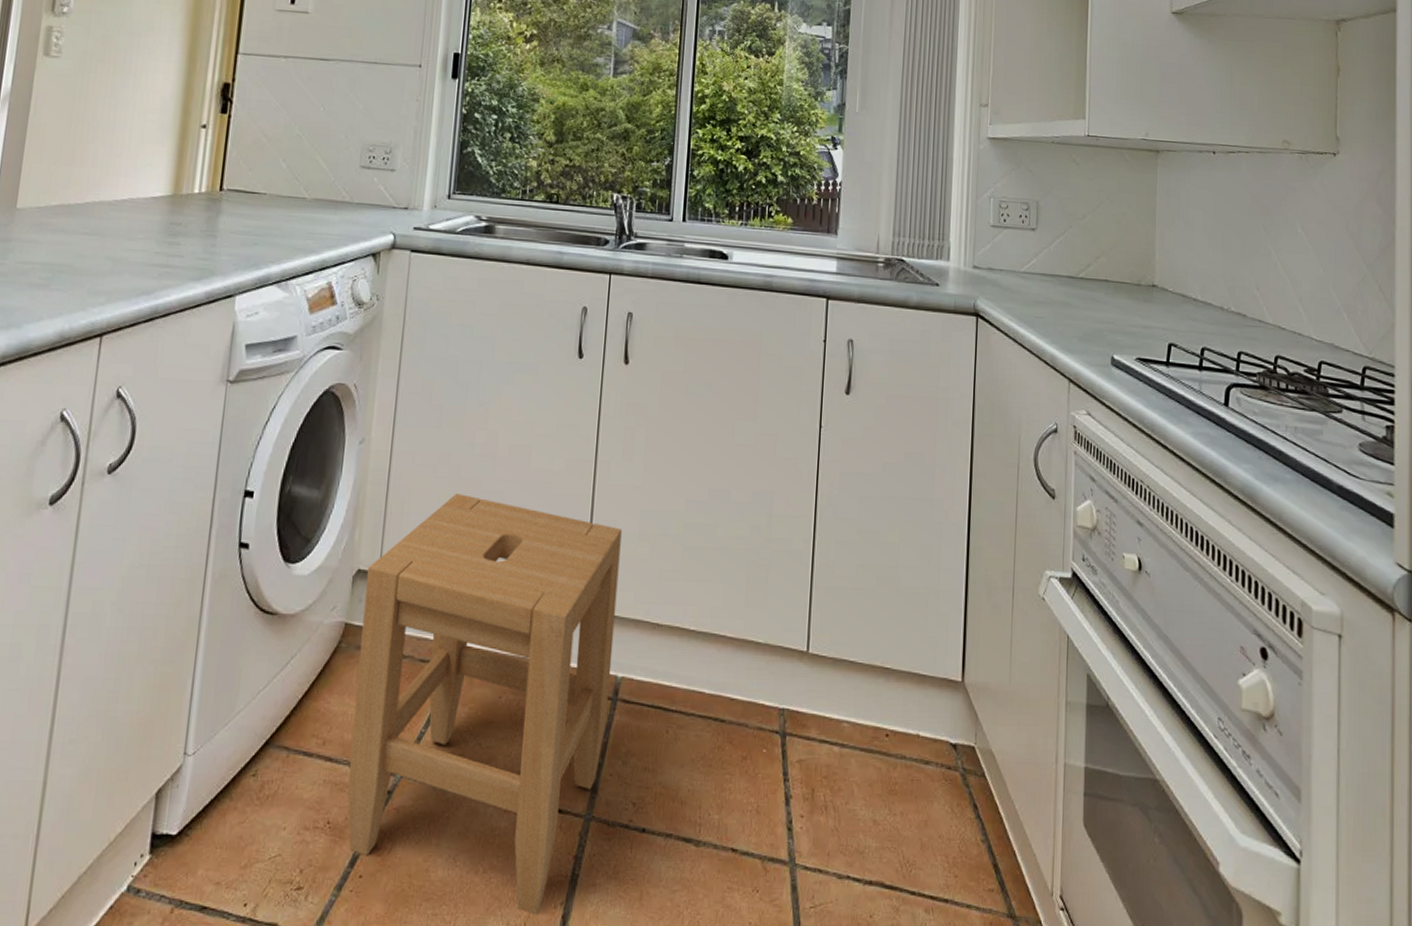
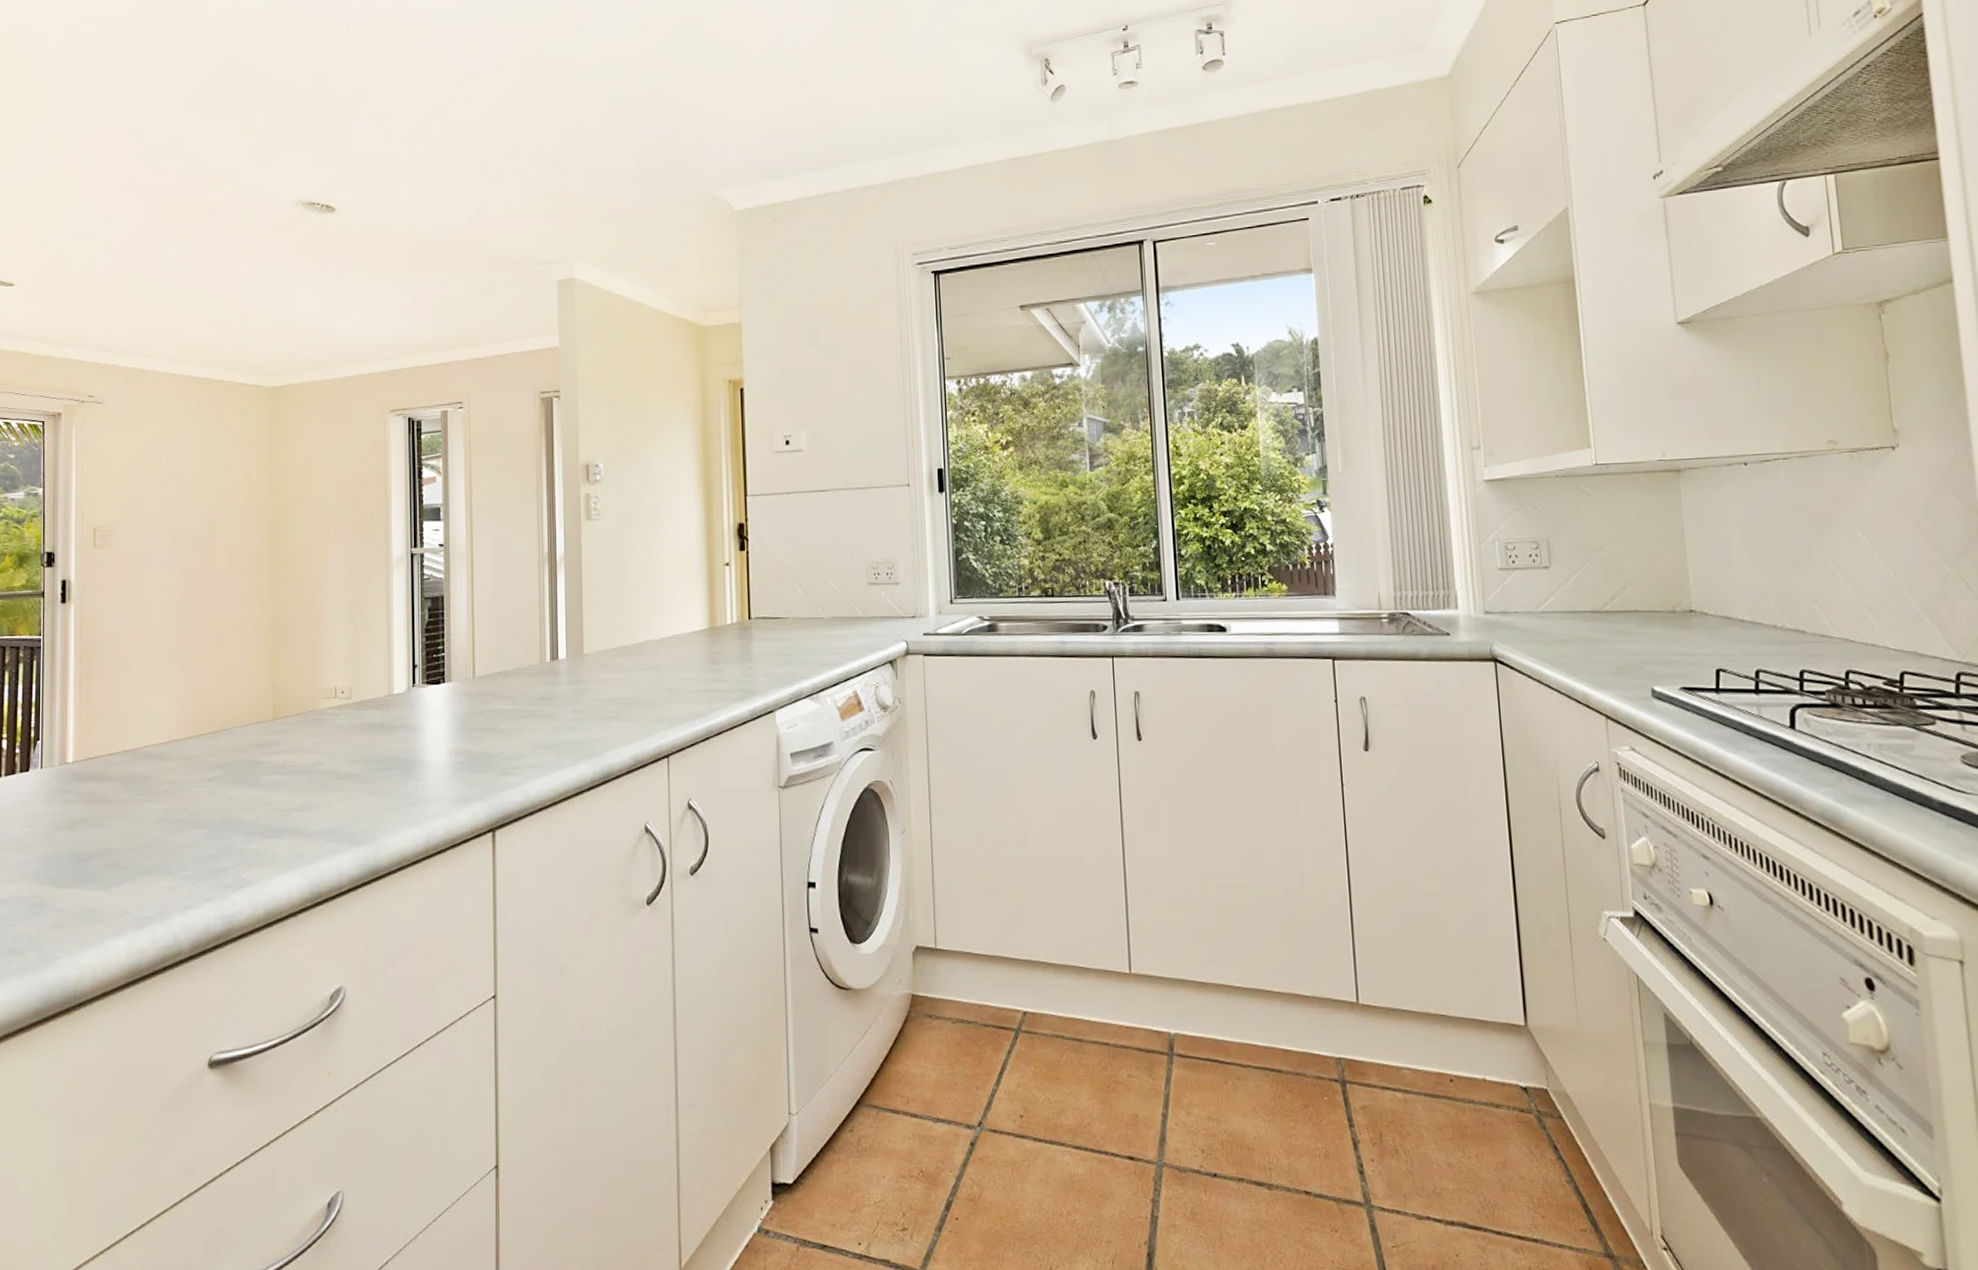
stool: present [347,494,622,915] -> none [924,873,1166,1254]

